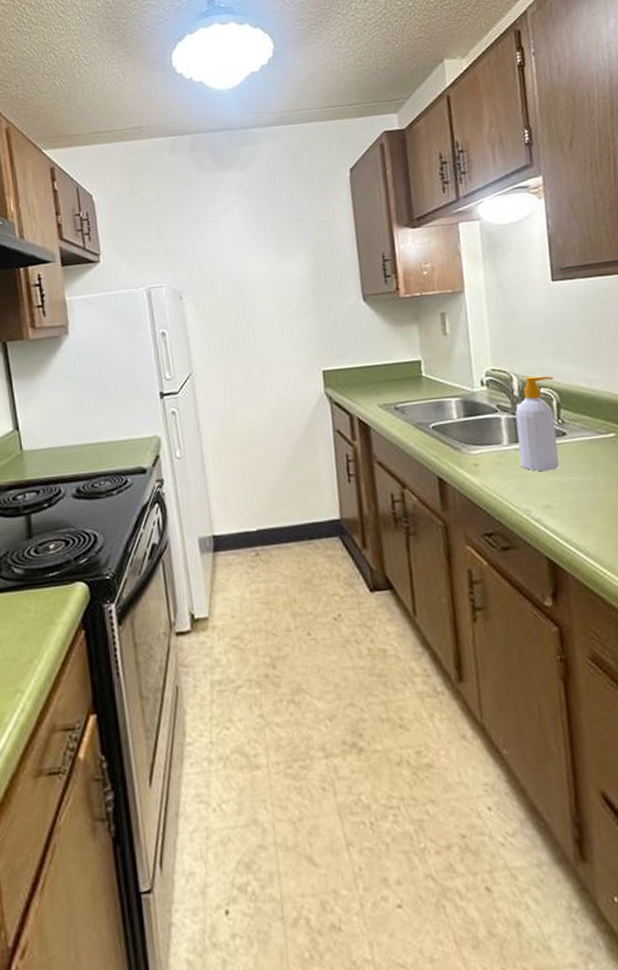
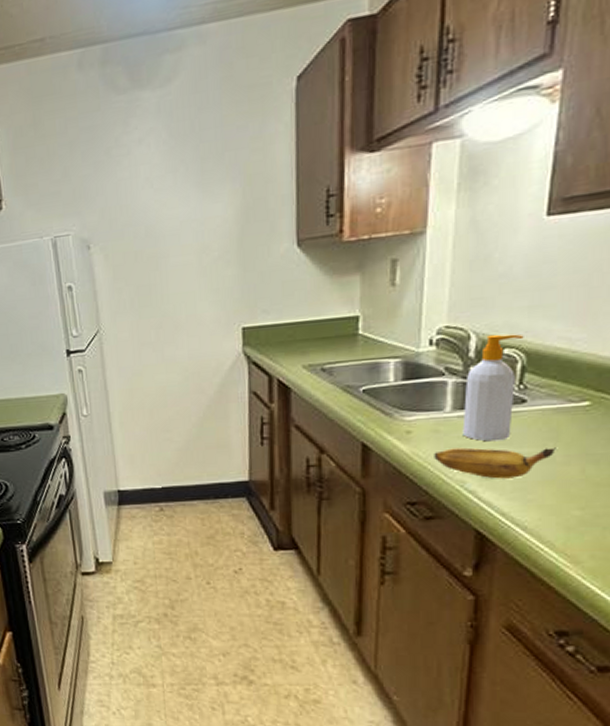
banana: none [500,475,598,507] -> present [434,447,556,479]

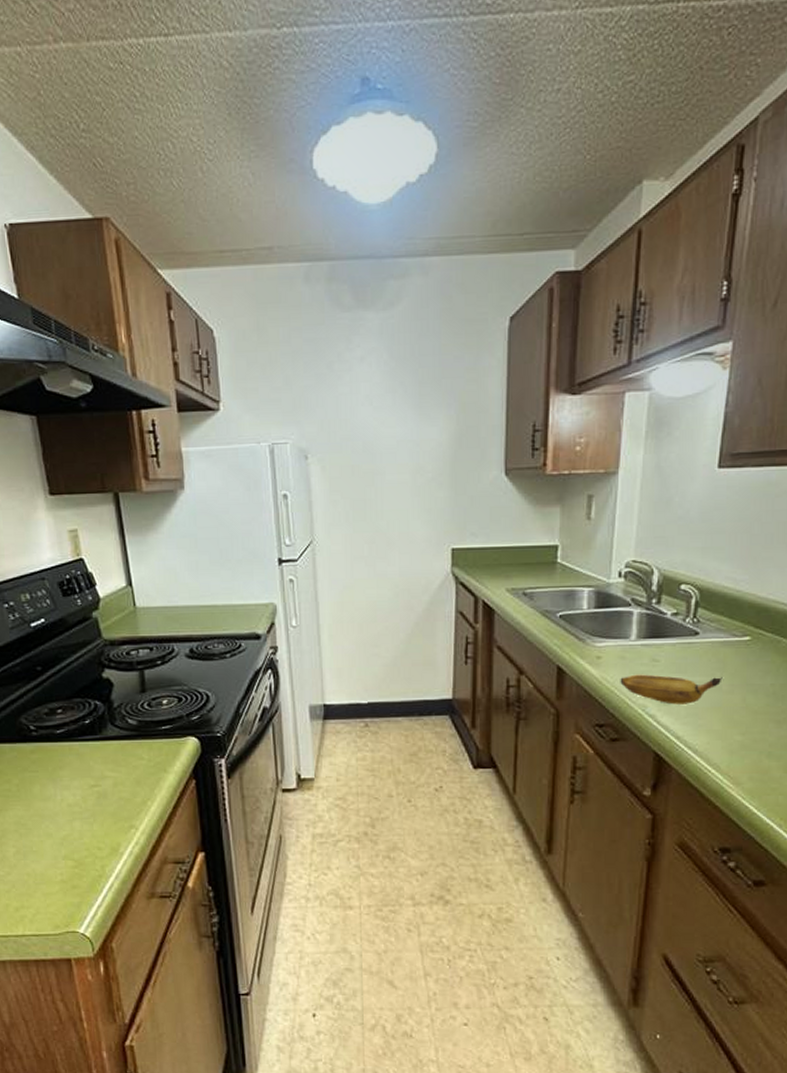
soap bottle: present [462,334,524,442] -> none [645,571,698,669]

